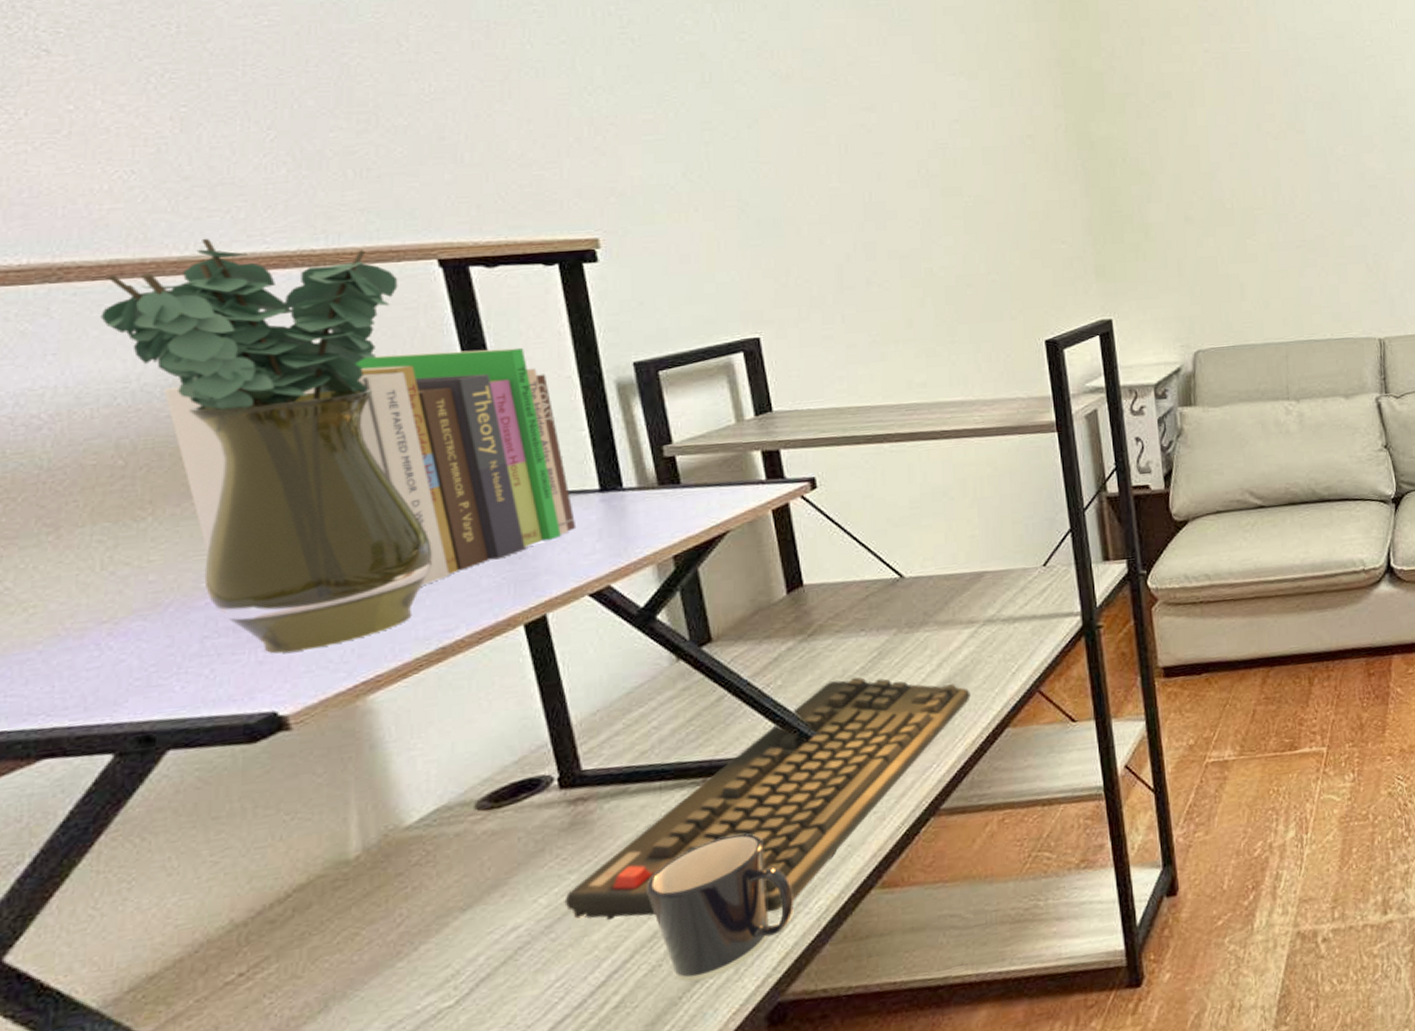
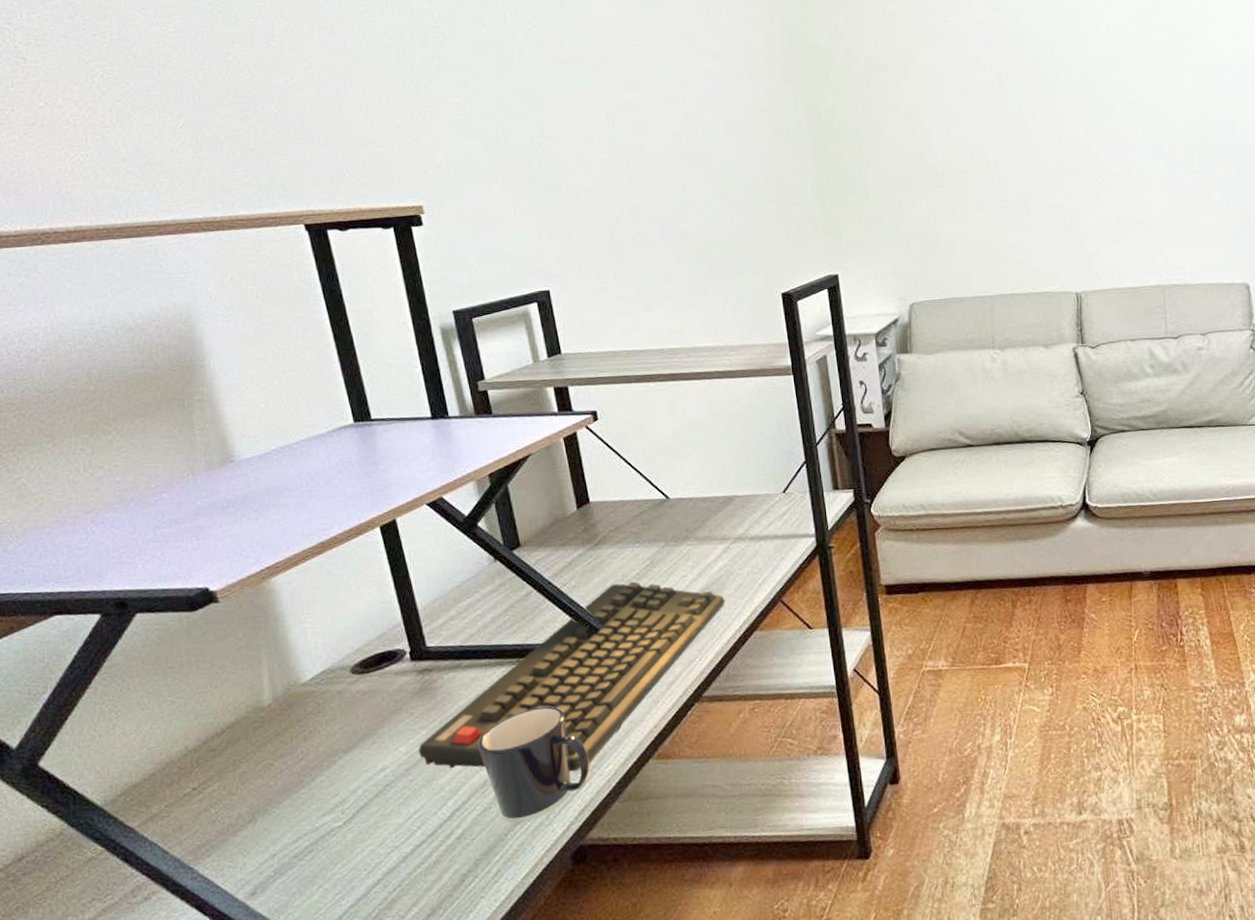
vase: present [100,238,432,654] -> none [72,208,311,542]
books: present [164,347,577,585] -> none [118,298,415,492]

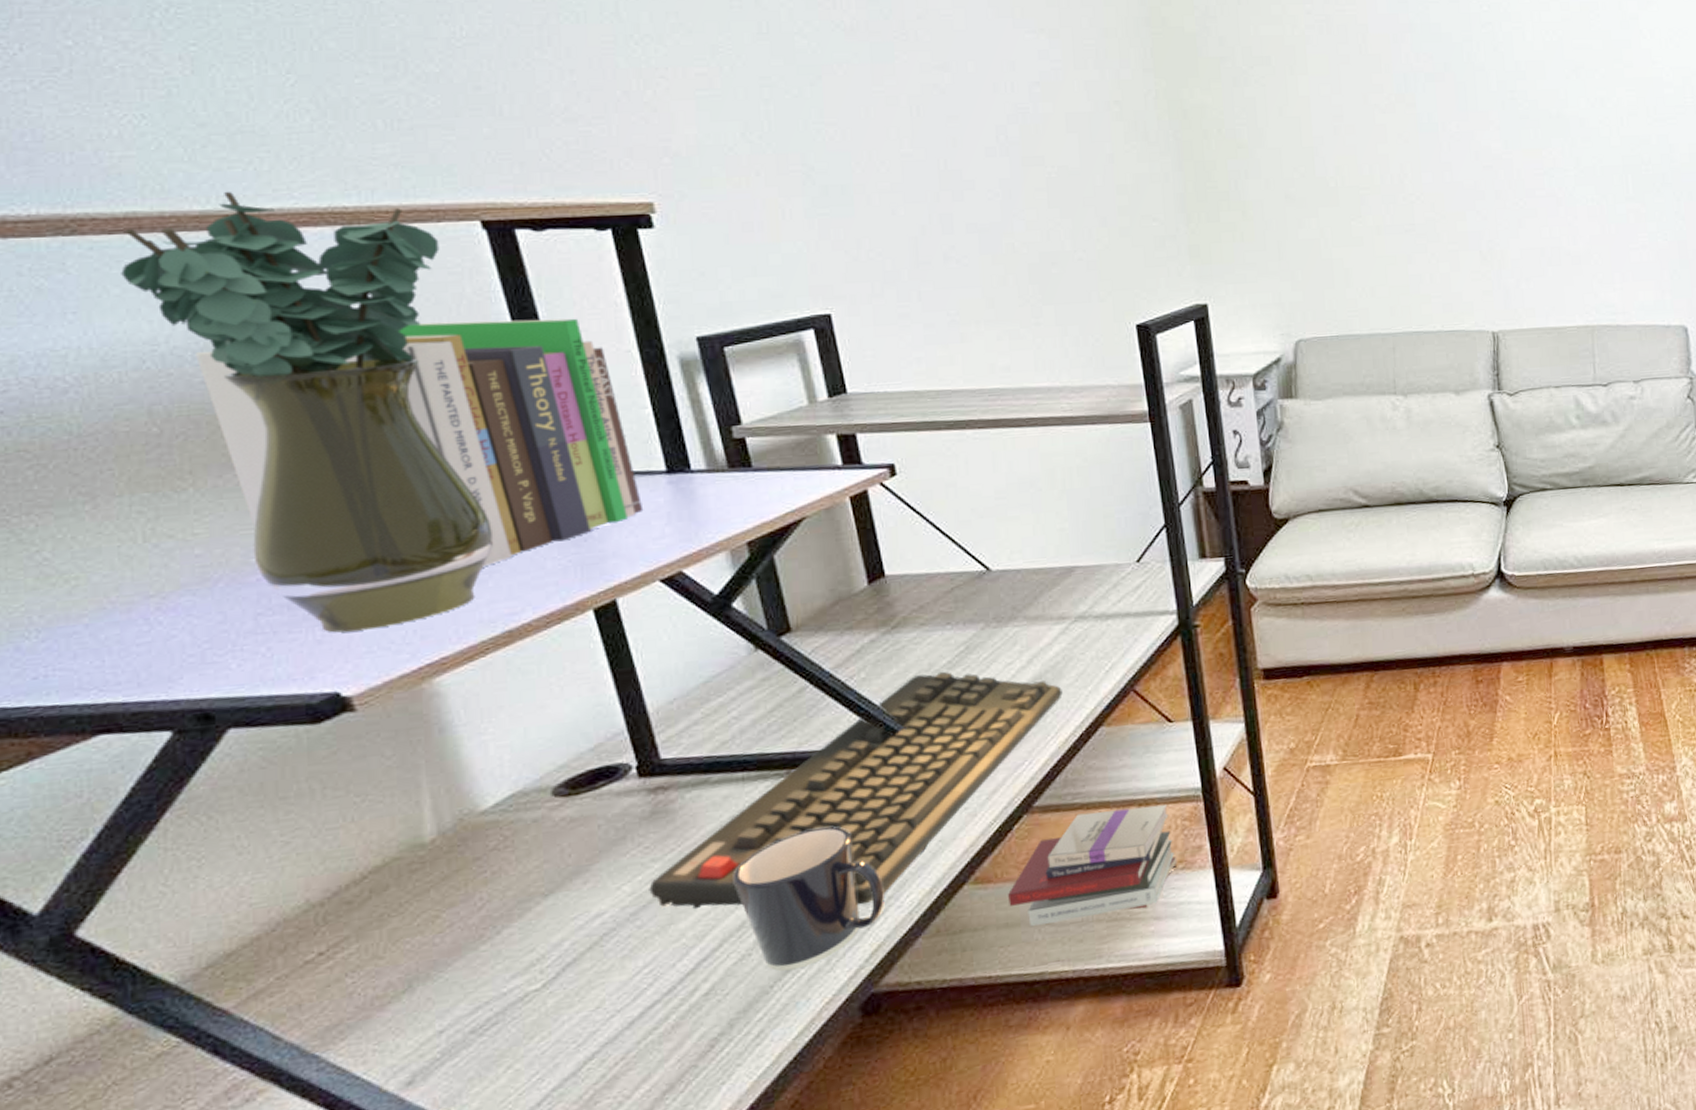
vase: none [72,208,311,542] -> present [121,191,493,633]
books: none [118,298,415,492] -> present [196,318,644,566]
books: none [683,699,817,798] -> present [1008,805,1178,927]

